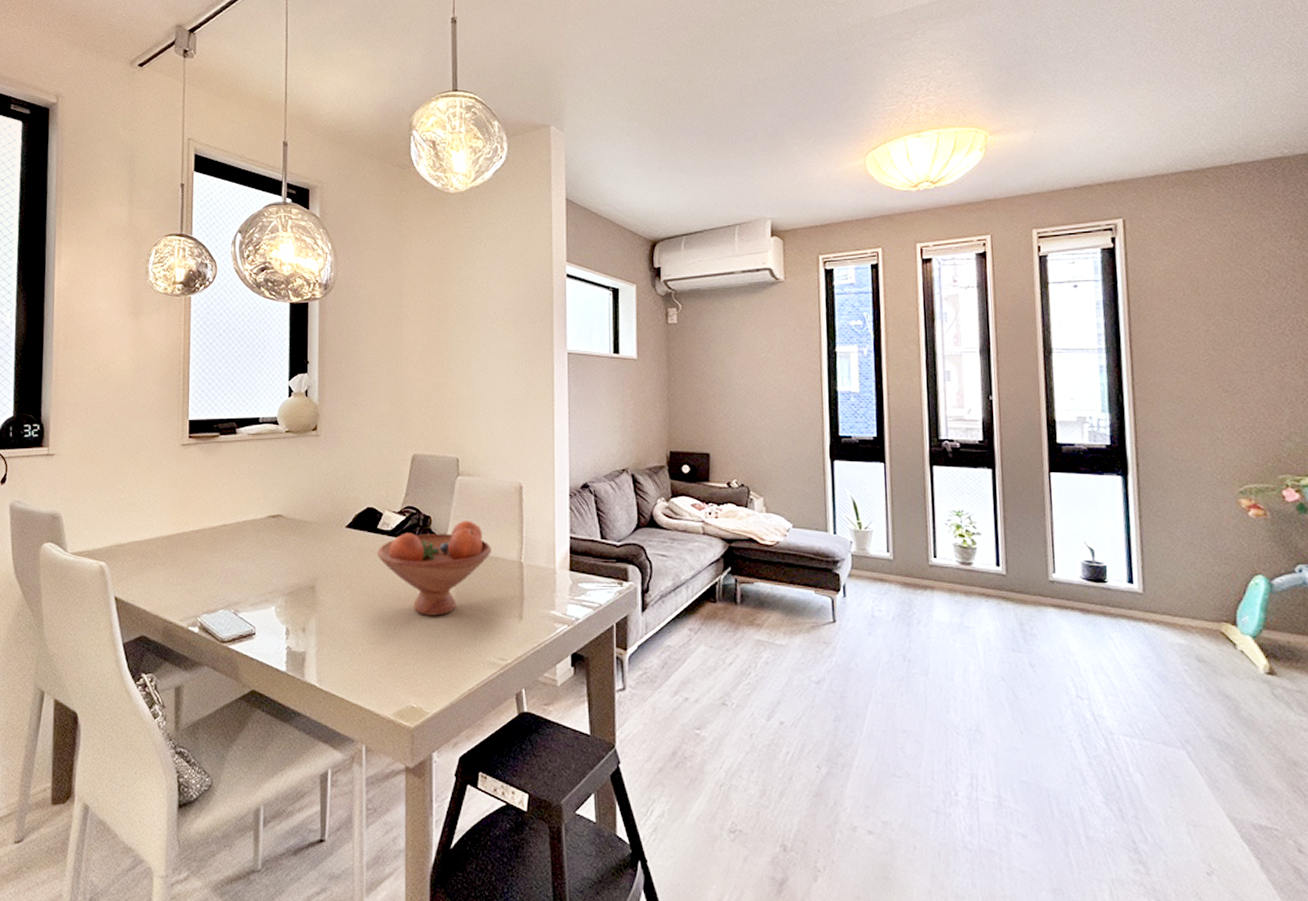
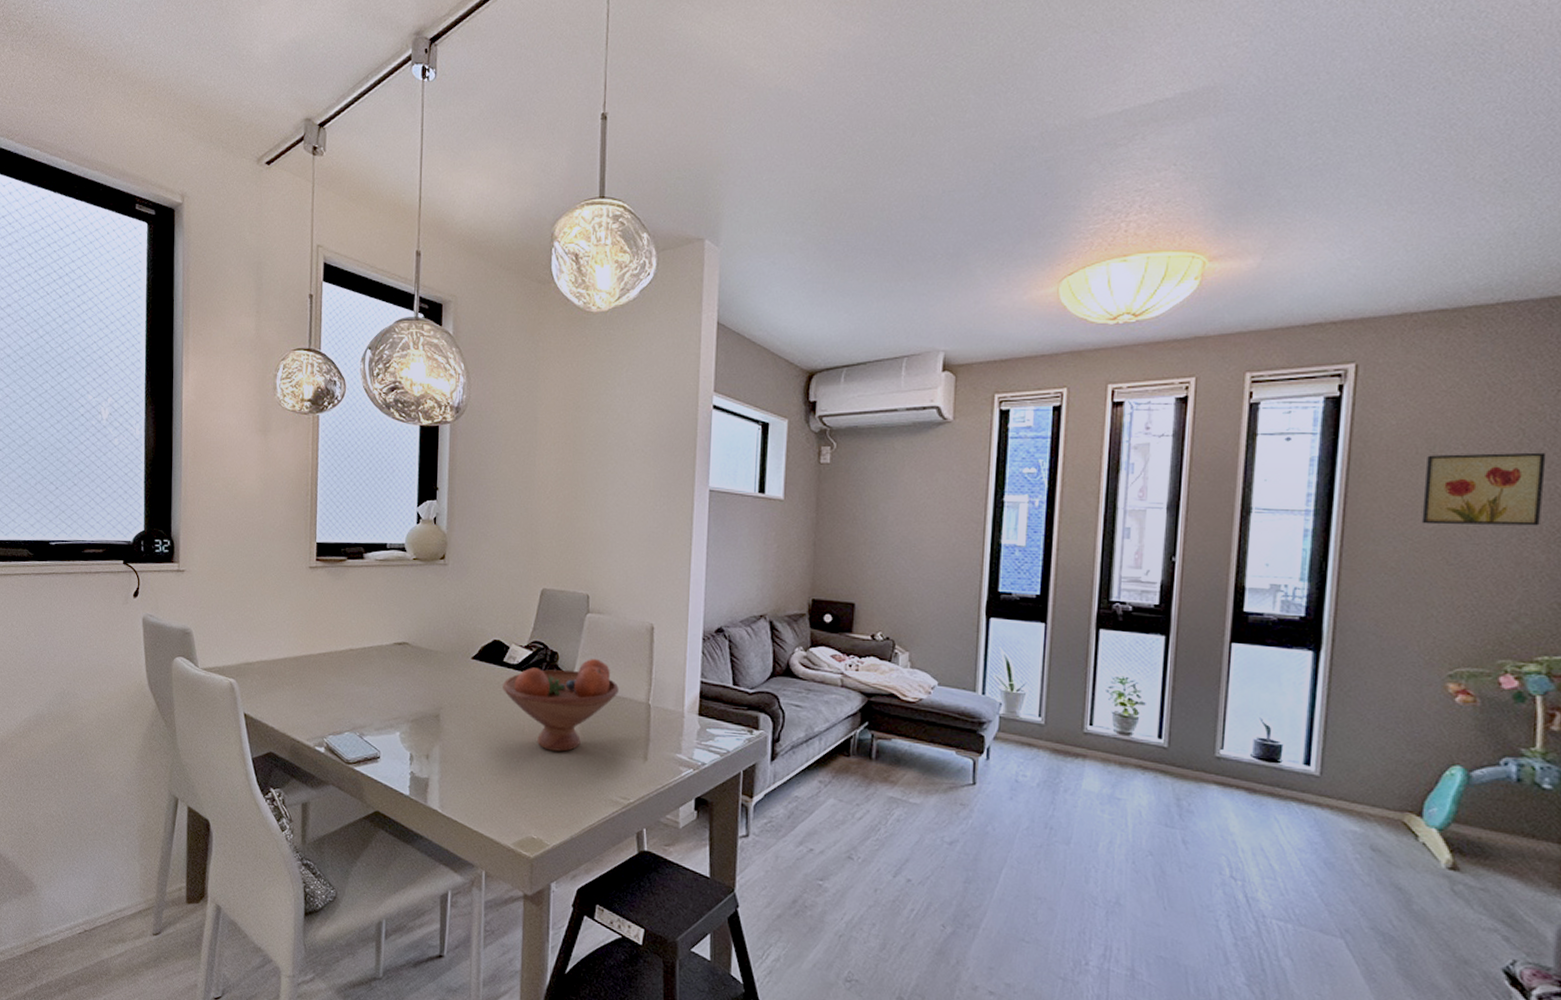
wall art: none [1193,290,1295,357] -> present [1421,452,1547,526]

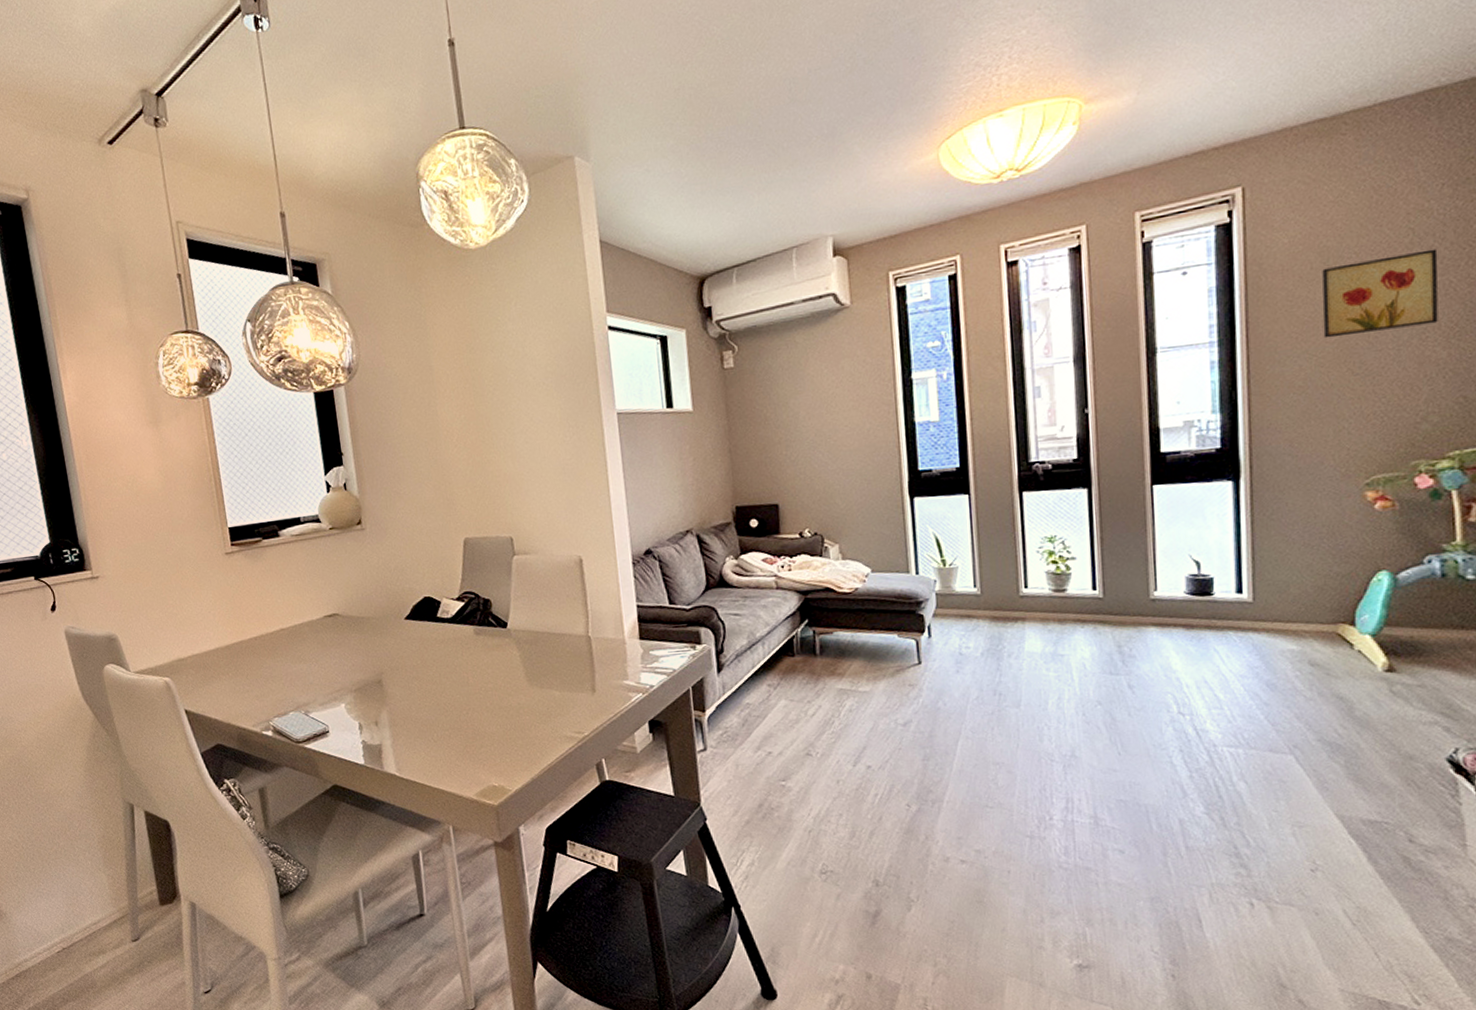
fruit bowl: present [503,659,619,752] -> none [440,600,557,698]

